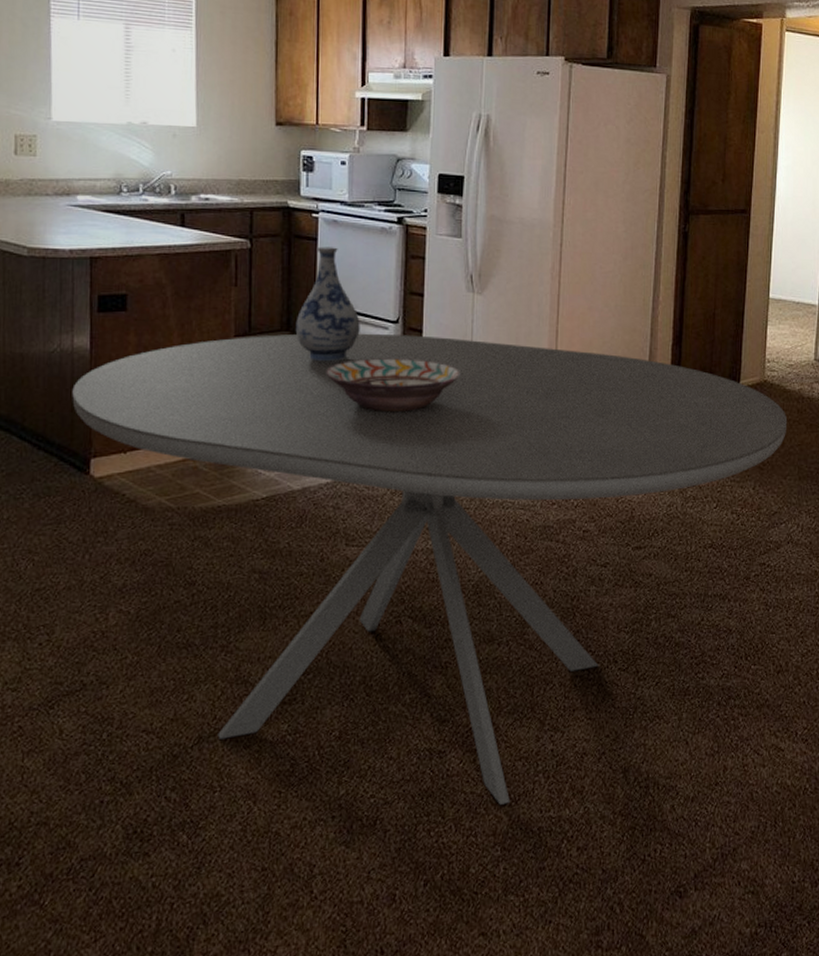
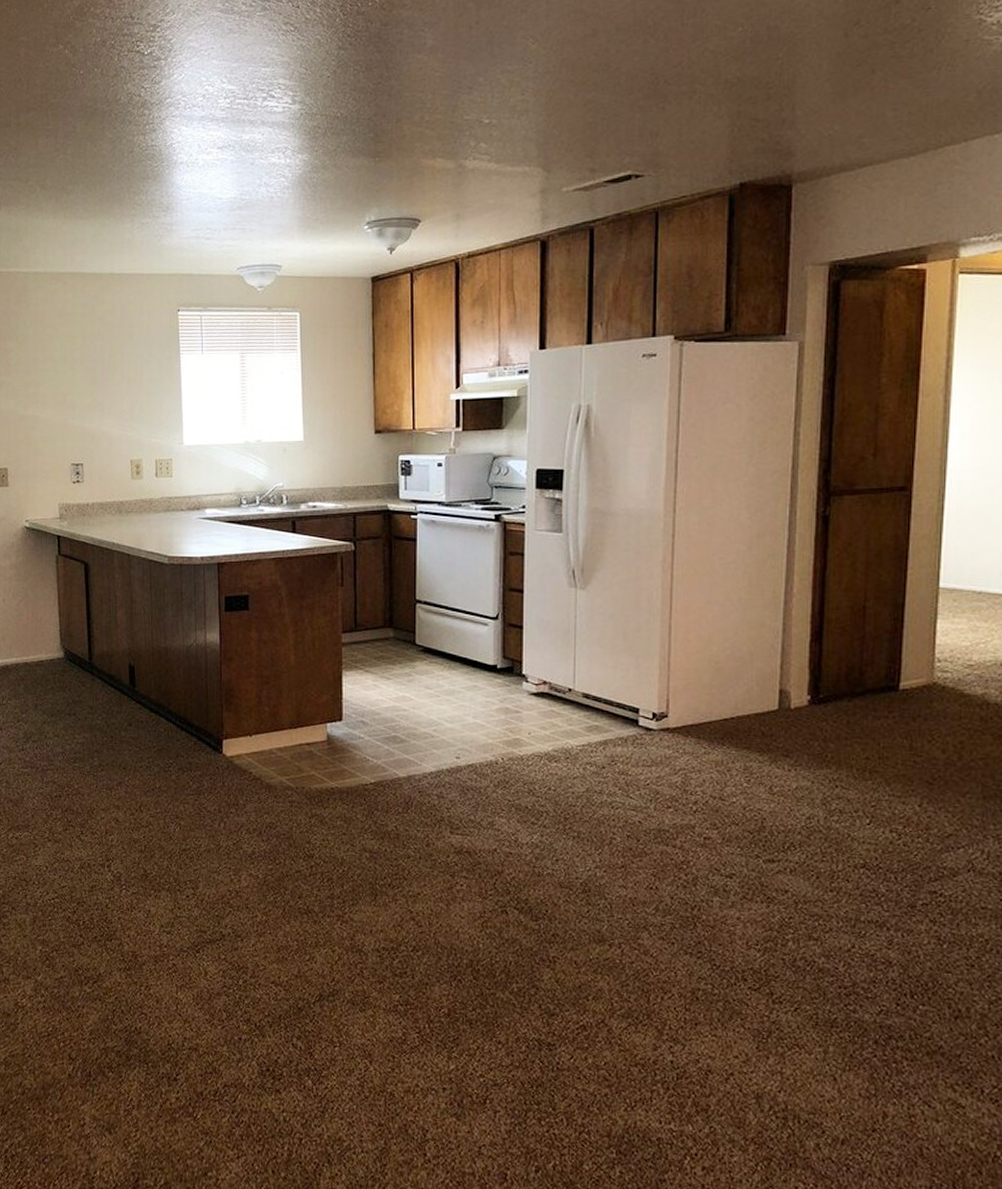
dining table: present [72,333,788,805] -> none [206,629,967,1108]
vase: present [295,246,360,362] -> none [398,546,460,657]
decorative bowl: present [326,358,461,411] -> none [427,654,564,706]

